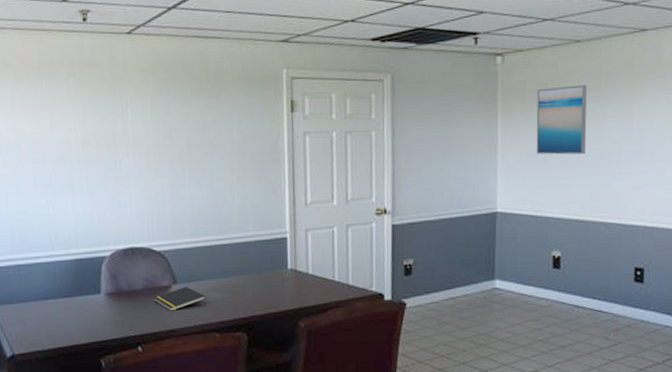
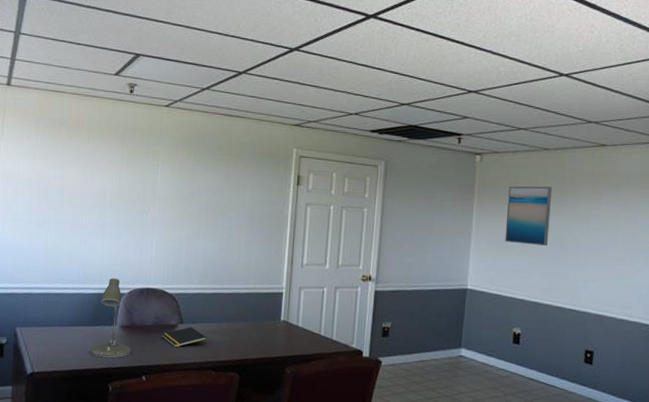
desk lamp: none [75,239,122,331] -> present [90,277,131,358]

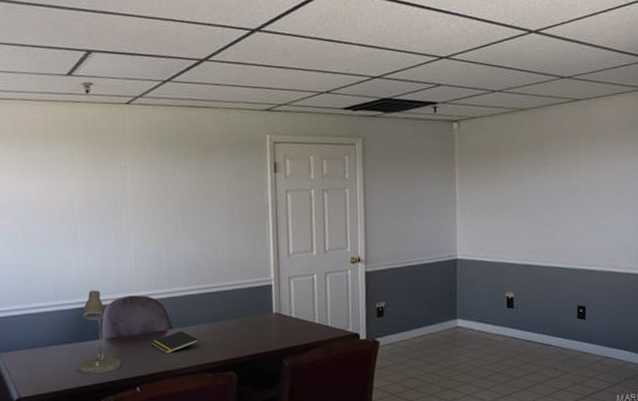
wall art: present [505,186,552,246] -> none [489,147,533,208]

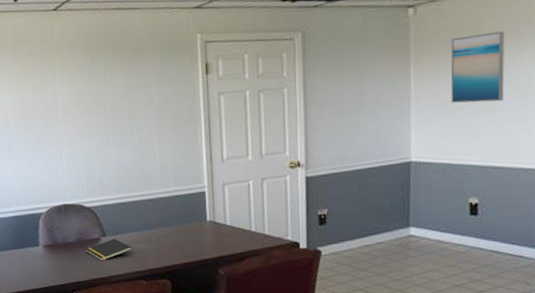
desk lamp: present [78,289,121,374] -> none [18,198,58,279]
wall art: none [489,147,533,208] -> present [450,31,504,103]

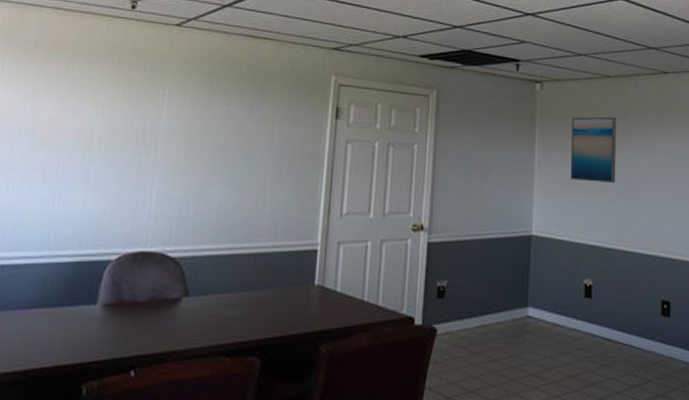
notepad: present [85,238,132,261] -> none [158,299,220,328]

